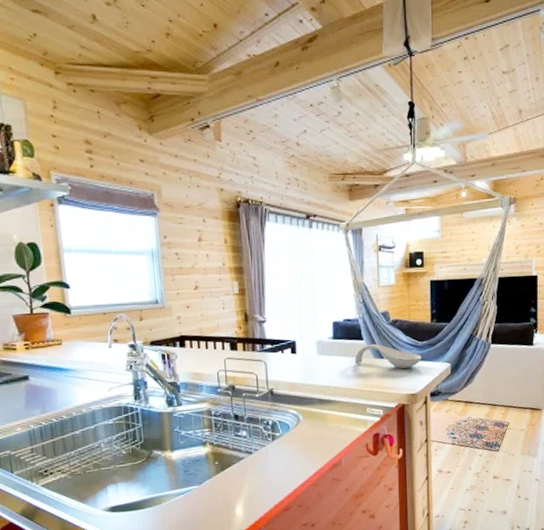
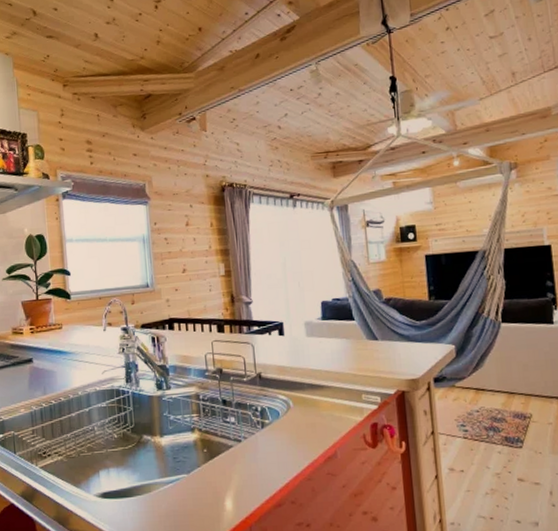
spoon rest: present [354,343,422,369] -> none [346,324,421,351]

